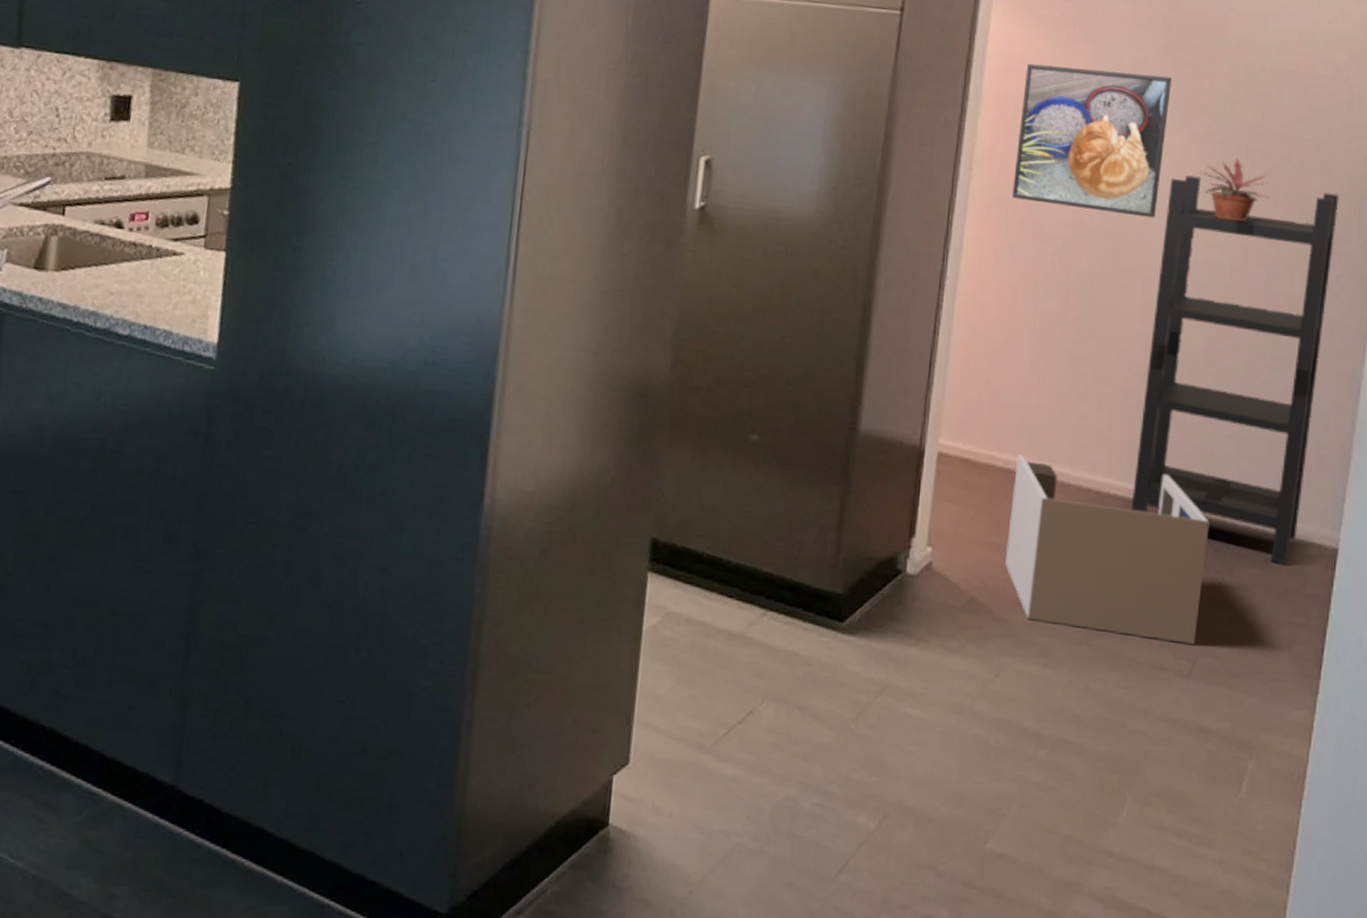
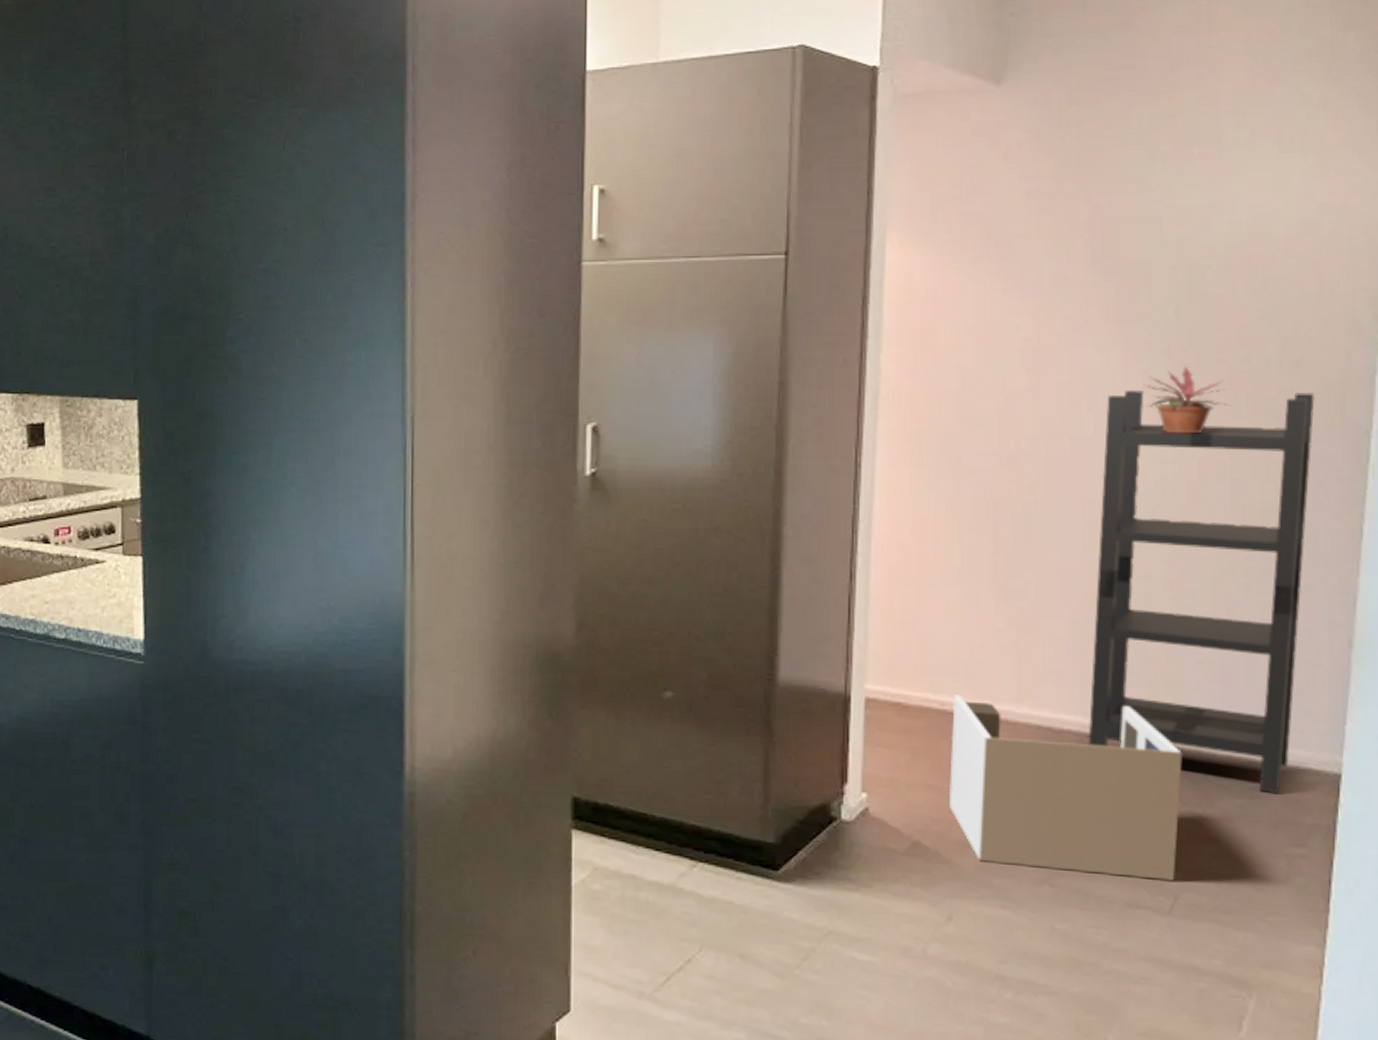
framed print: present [1012,63,1172,218] -> none [925,288,1100,440]

